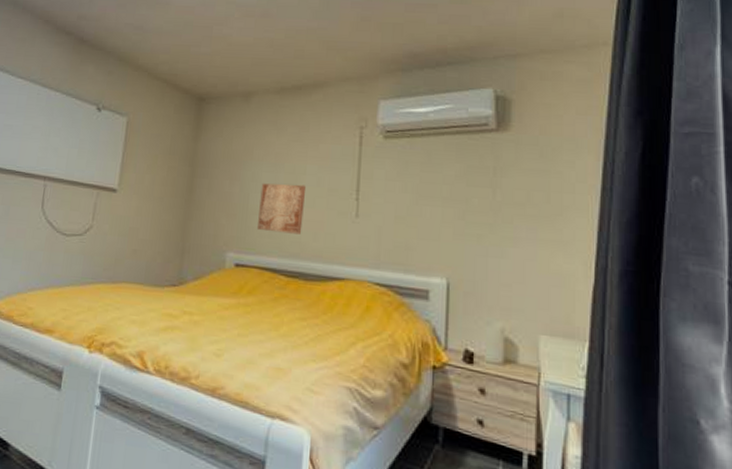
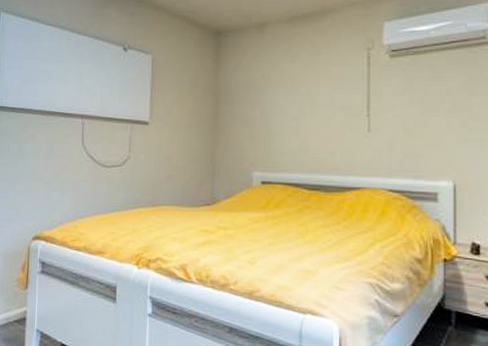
wall art: present [258,183,305,234] -> none [279,106,320,151]

